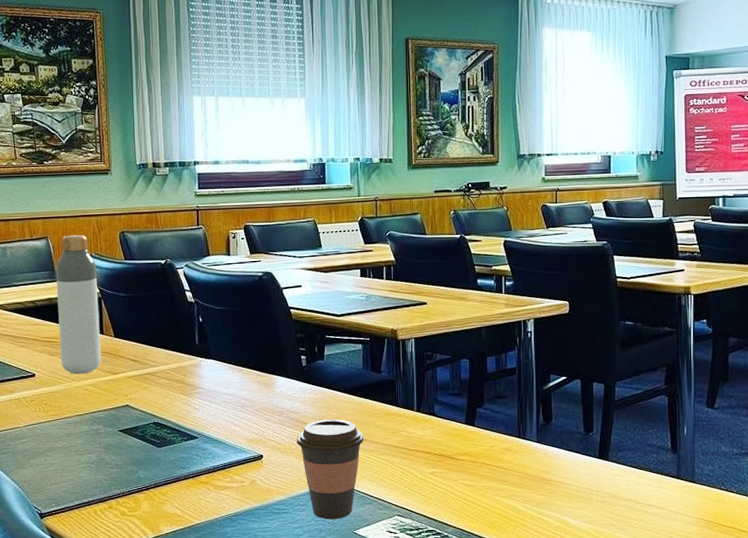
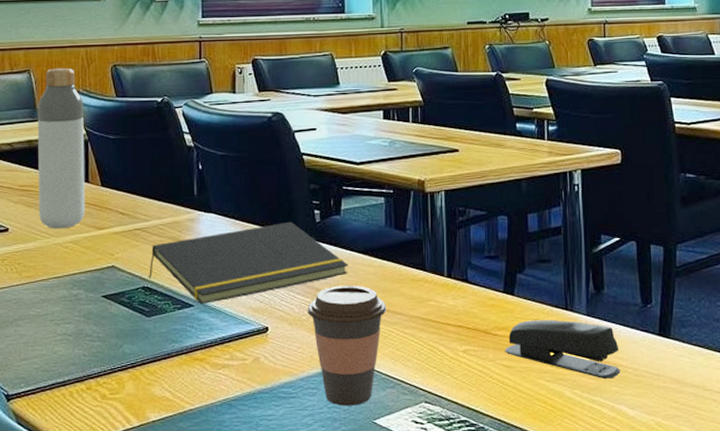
notepad: none [158,366,331,436] -> present [148,221,348,304]
stapler: none [466,446,565,495] -> present [505,320,620,380]

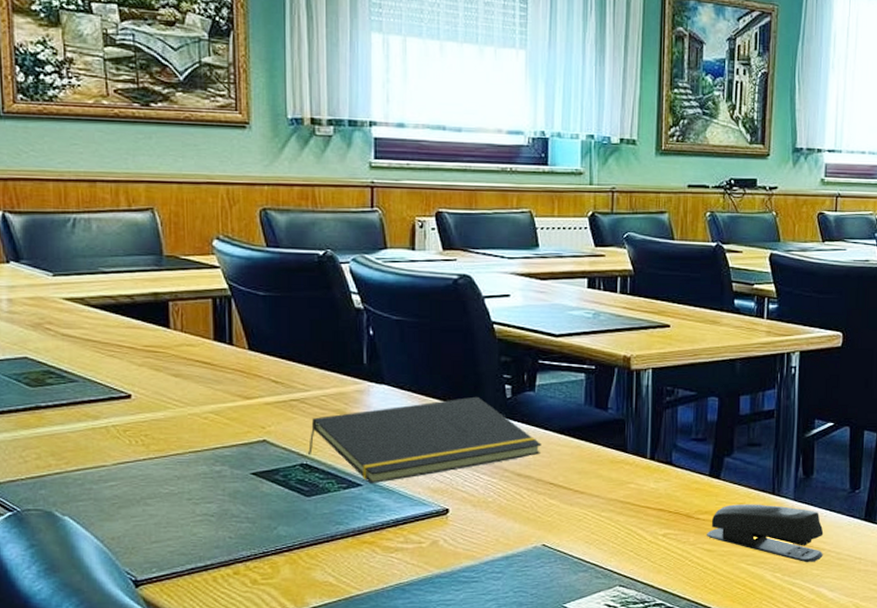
bottle: present [37,67,85,229] -> none [164,208,229,397]
coffee cup: present [306,286,387,406] -> none [493,466,582,590]

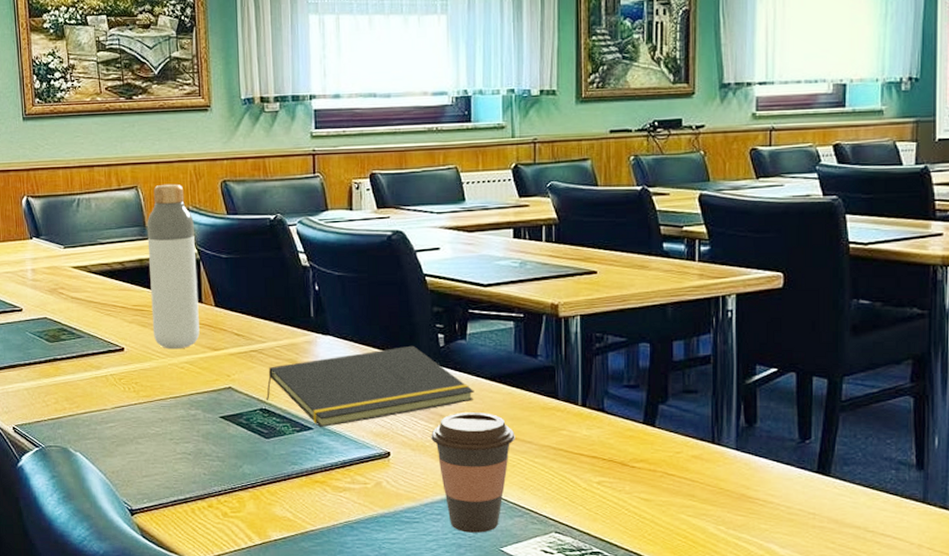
bottle: none [164,208,229,397] -> present [147,183,200,349]
coffee cup: none [493,466,582,590] -> present [430,413,515,533]
stapler: present [707,504,824,563] -> none [643,453,771,517]

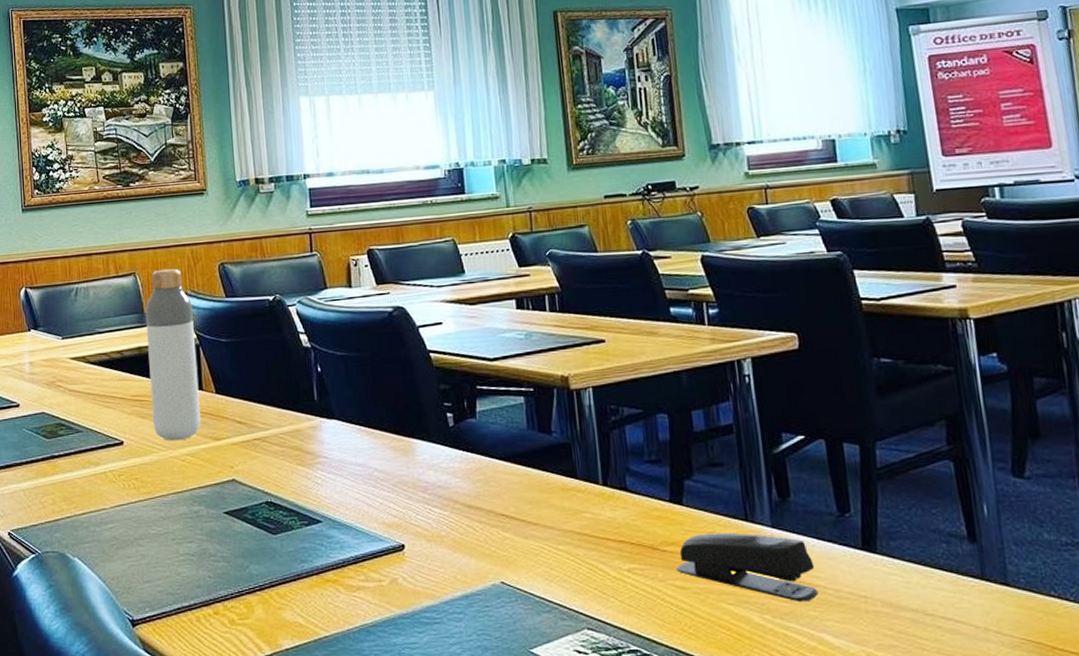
notepad: present [265,345,474,427] -> none [271,426,489,519]
coffee cup: present [430,413,515,533] -> none [445,496,536,633]
stapler: none [643,453,771,517] -> present [677,532,819,603]

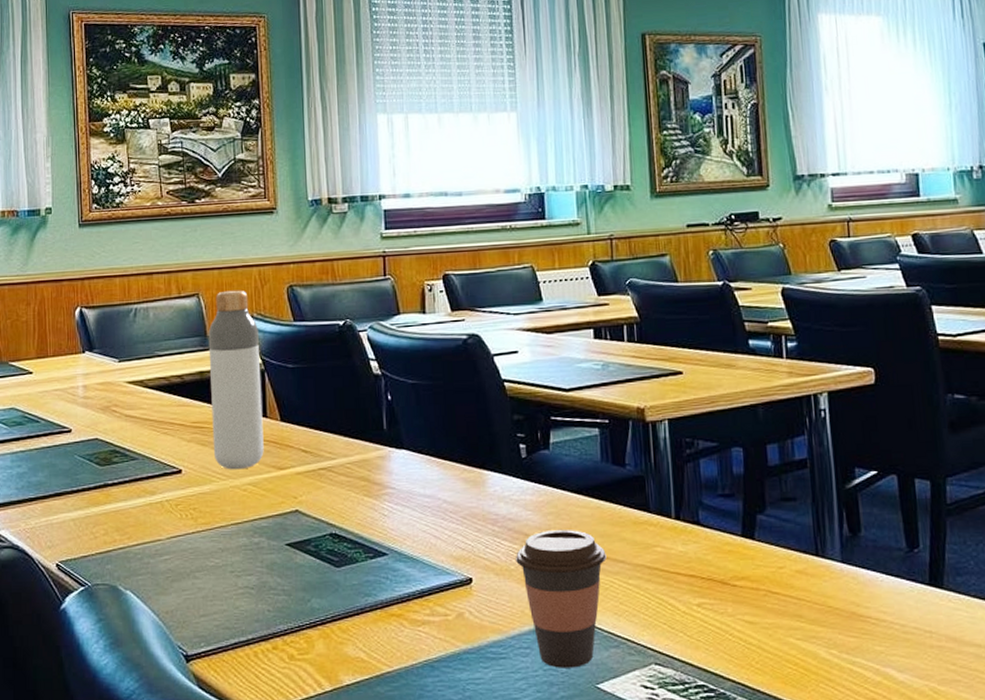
coffee cup: none [445,496,536,633] -> present [515,530,607,668]
stapler: present [677,532,819,603] -> none [746,567,885,638]

